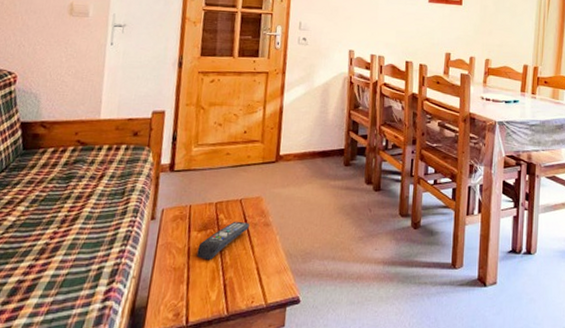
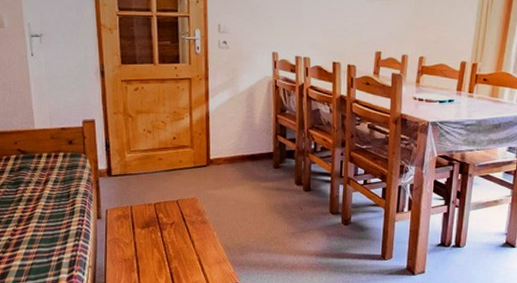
remote control: present [197,221,249,260] -> none [143,219,188,252]

